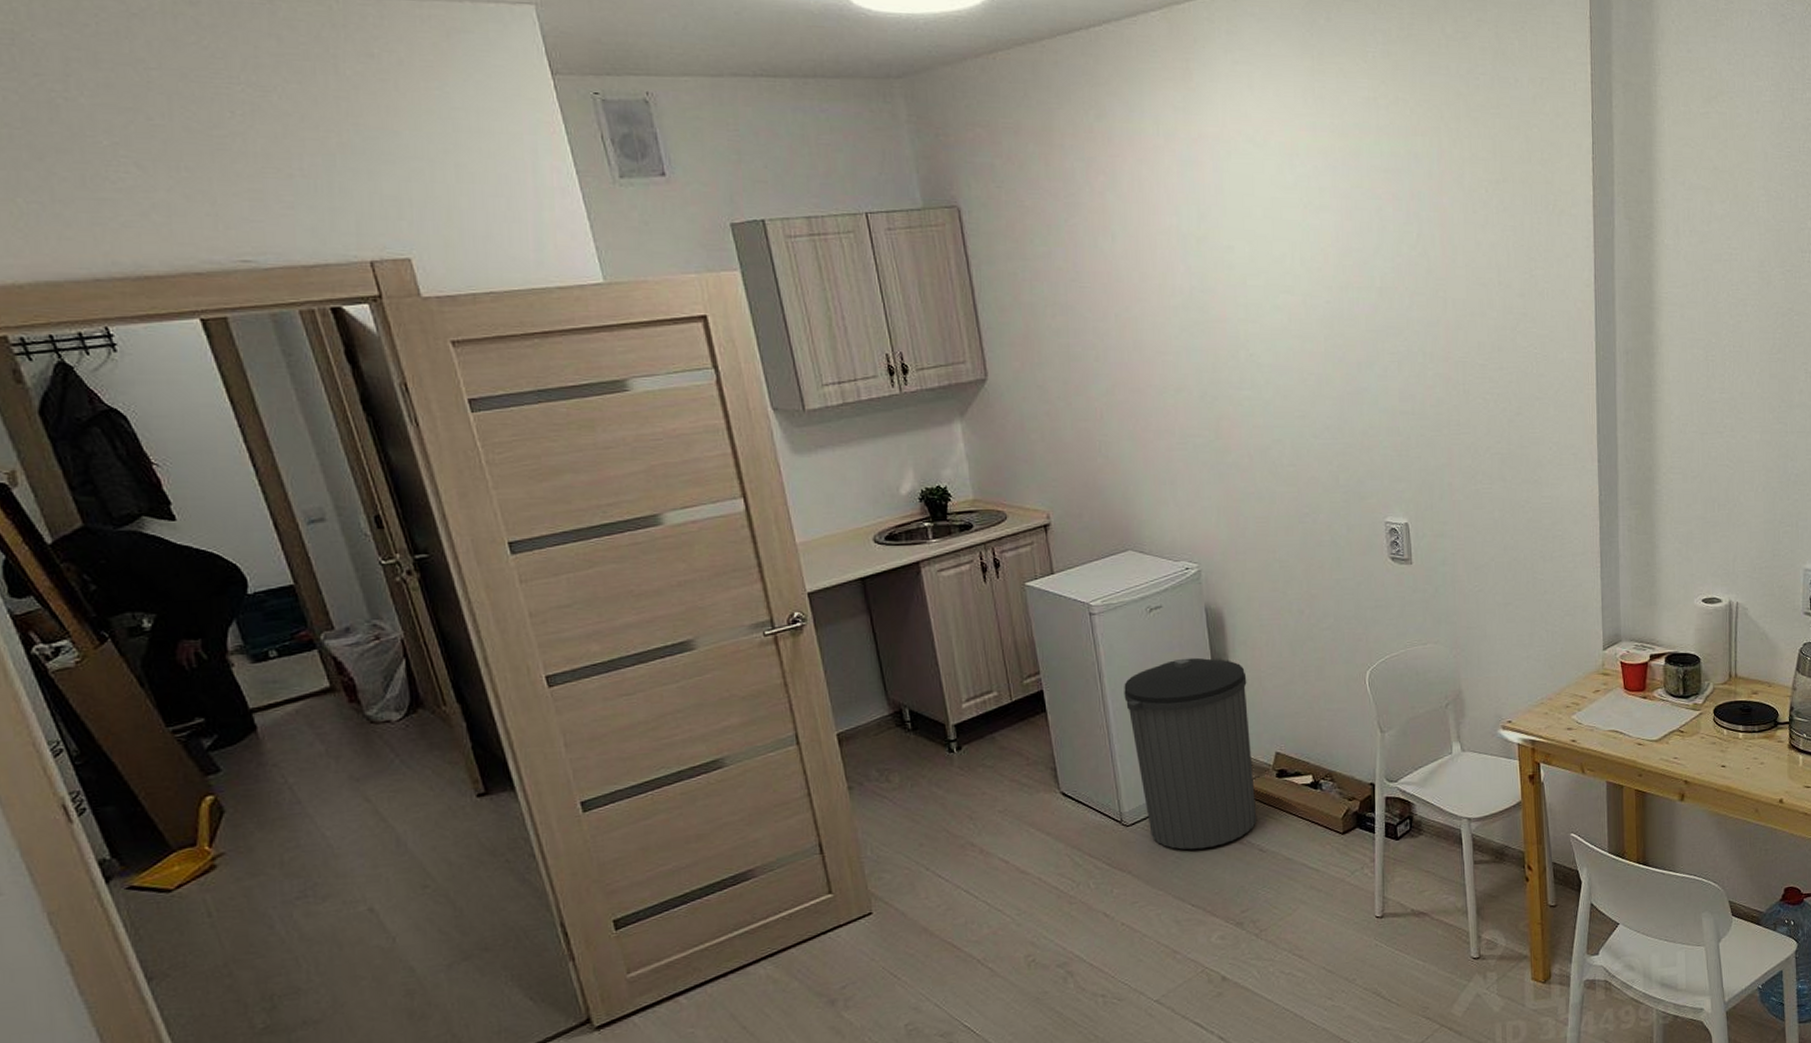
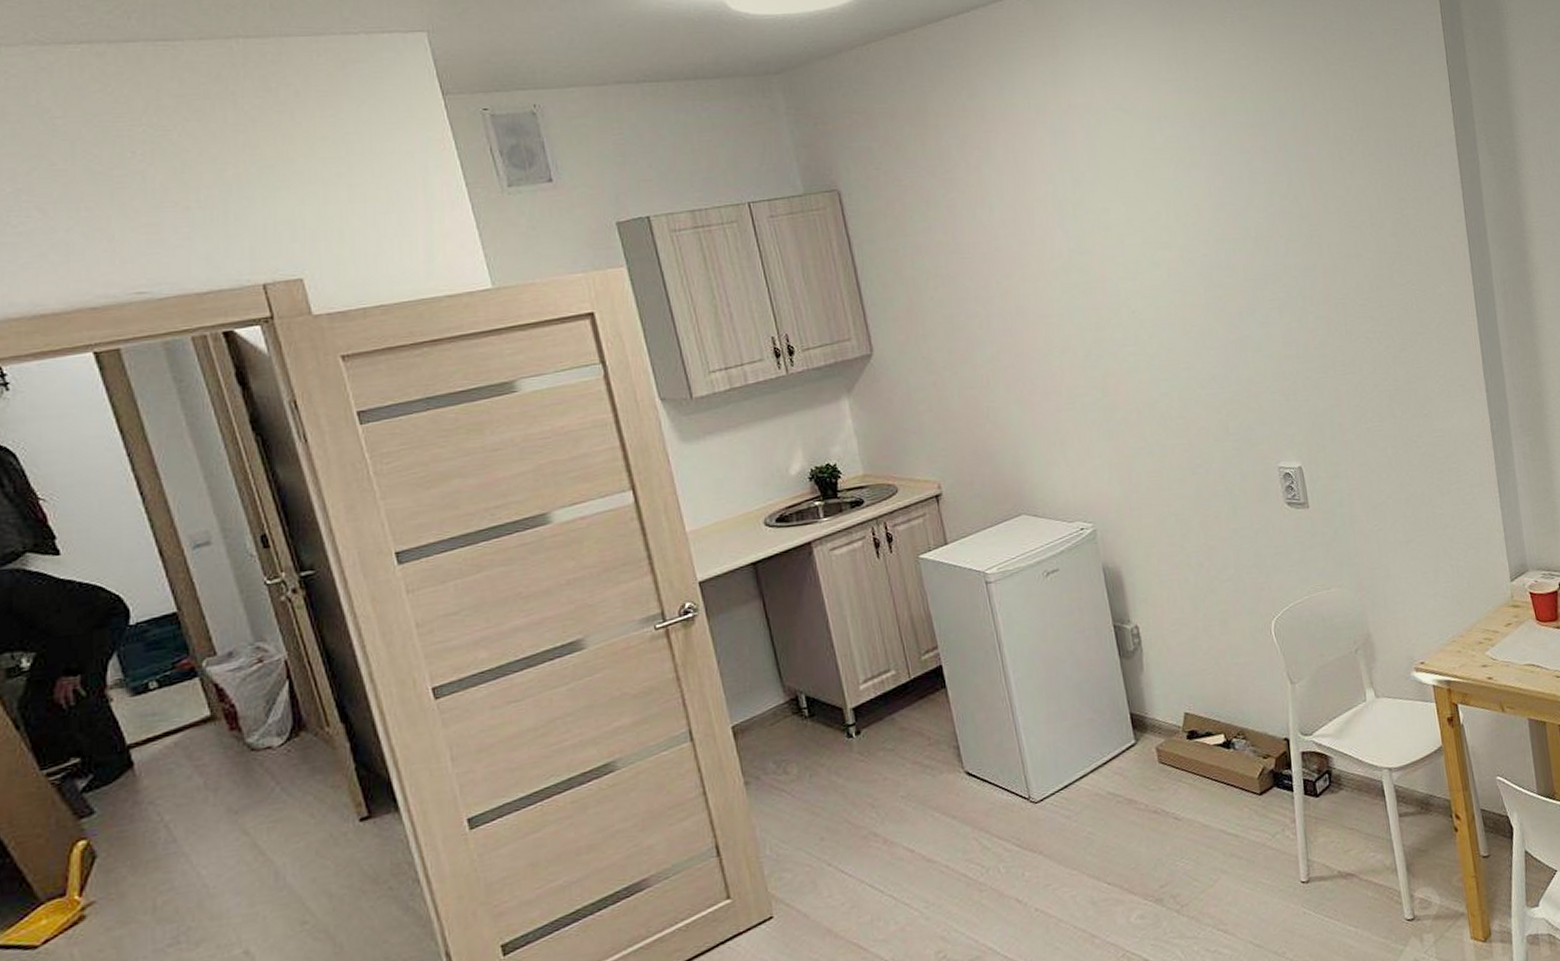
trash can: present [1124,657,1257,850] -> none [1024,619,1170,824]

